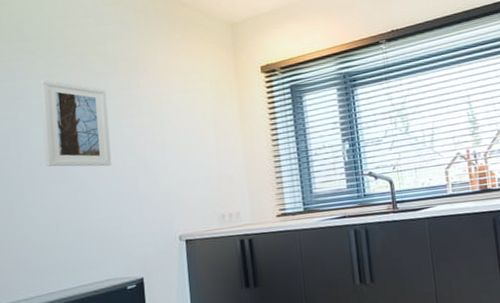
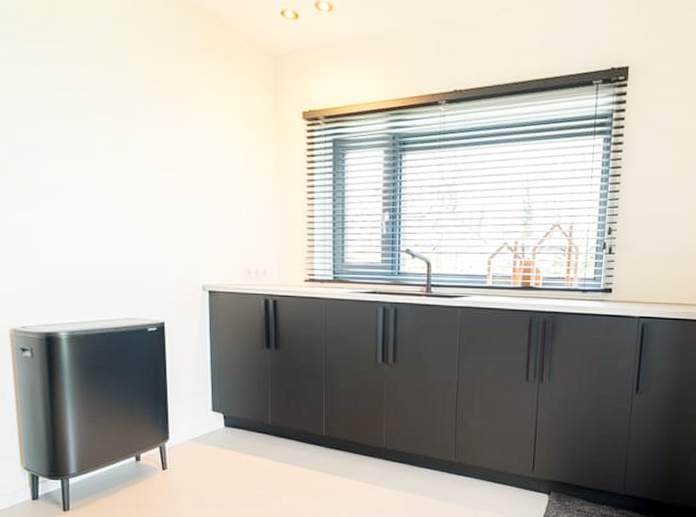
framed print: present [40,79,112,167] -> none [60,91,136,200]

